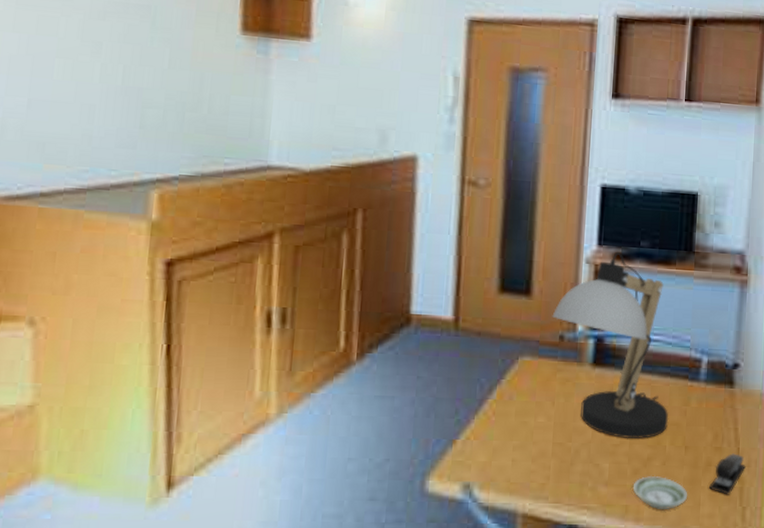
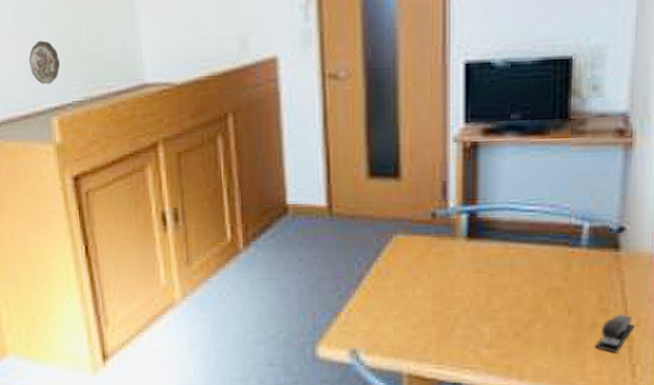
decorative plate: none [133,102,173,153] -> present [29,40,61,85]
desk lamp: present [552,251,669,440] -> none [422,127,550,305]
saucer: present [632,475,688,510] -> none [514,337,573,369]

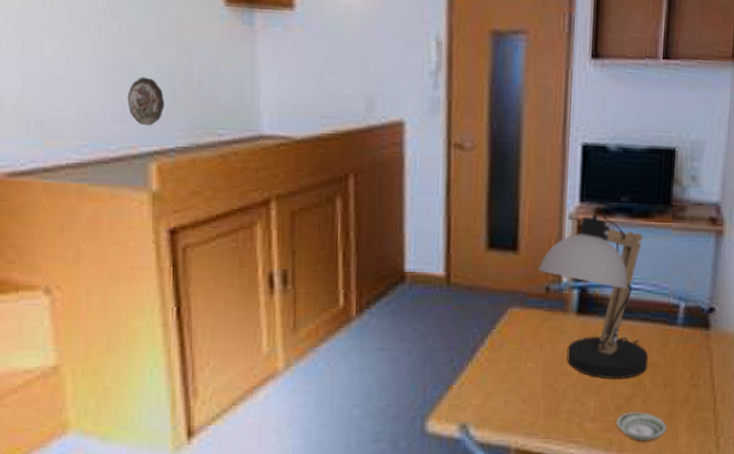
desk lamp: none [422,127,550,305] -> present [538,207,649,380]
saucer: none [514,337,573,369] -> present [616,411,667,442]
stapler: present [595,314,635,353] -> none [686,389,720,427]

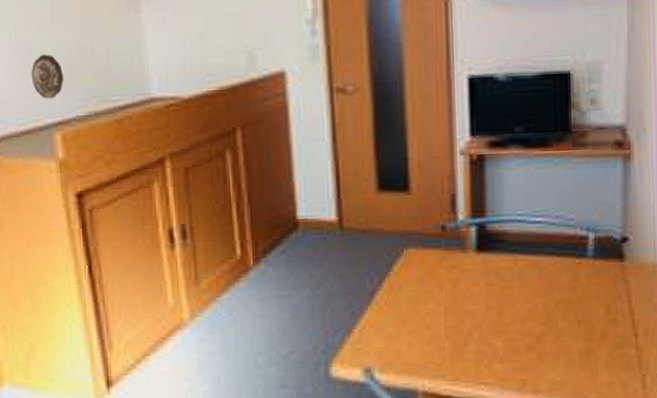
desk lamp: present [538,207,649,380] -> none [432,139,559,318]
saucer: present [616,411,667,442] -> none [527,350,585,382]

